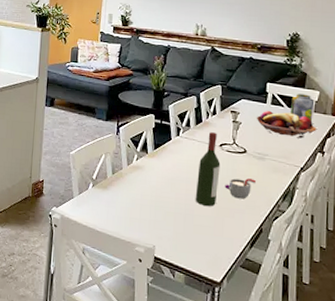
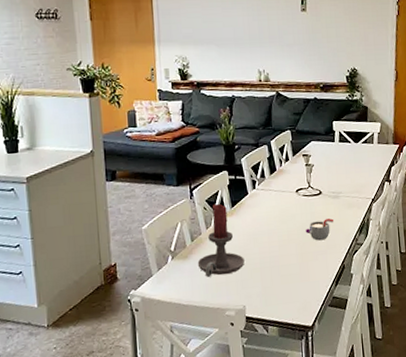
candle holder: none [115,143,160,212] -> present [197,203,245,277]
wine bottle: present [195,132,221,207] -> none [278,179,300,255]
fruit basket: present [256,110,317,139] -> none [327,147,382,171]
jar: present [290,94,315,121] -> none [356,127,378,152]

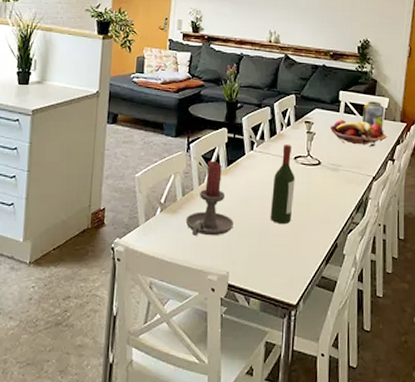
wine bottle: none [278,179,300,255] -> present [270,145,295,225]
mug: present [305,217,335,241] -> none [300,190,331,214]
fruit basket: none [327,147,382,171] -> present [329,119,387,147]
jar: none [356,127,378,152] -> present [362,101,385,128]

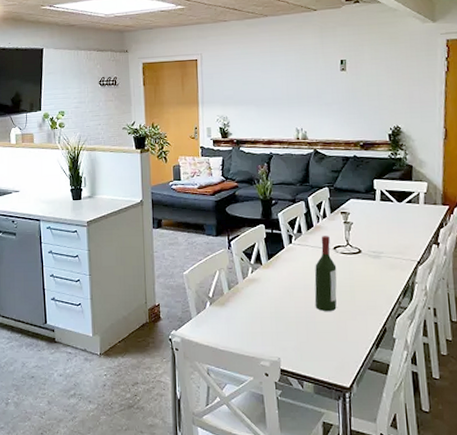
candle holder: present [185,160,234,236] -> none [234,255,280,326]
fruit basket: present [329,119,387,147] -> none [367,207,429,232]
jar: present [362,101,385,128] -> none [400,187,424,213]

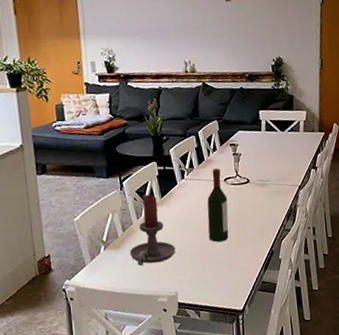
candle holder: none [234,255,280,326] -> present [129,194,176,266]

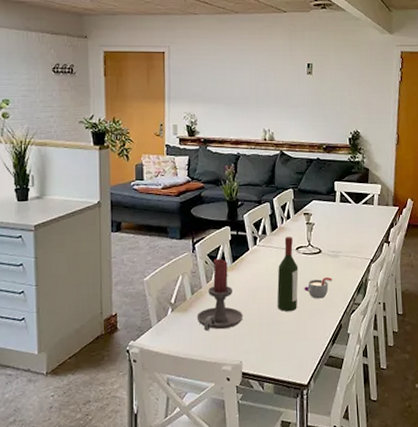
mug: none [234,205,263,228] -> present [304,276,333,299]

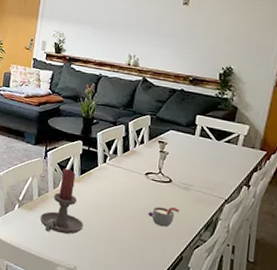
wine bottle: present [277,237,299,312] -> none [118,161,145,233]

